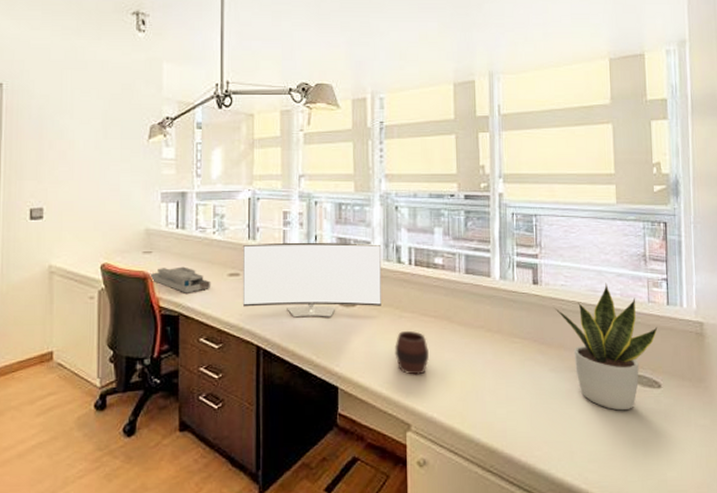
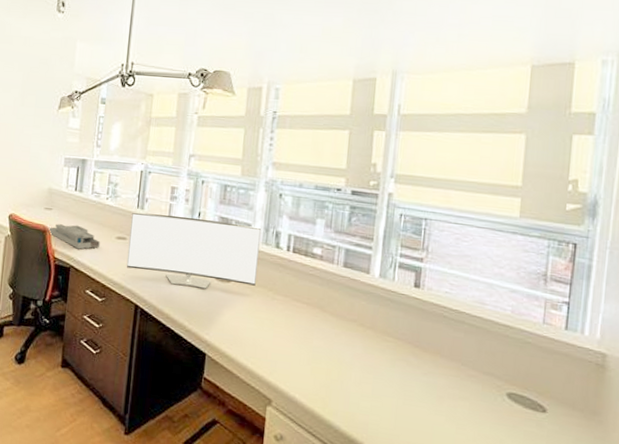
cup: present [395,330,429,375] -> none [263,312,298,356]
potted plant: present [554,283,658,411] -> none [434,297,551,429]

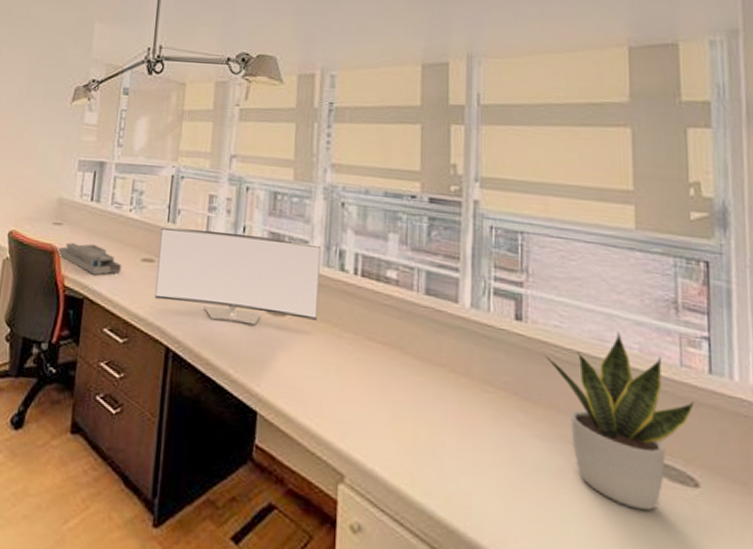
potted plant: none [434,297,551,429] -> present [543,331,695,511]

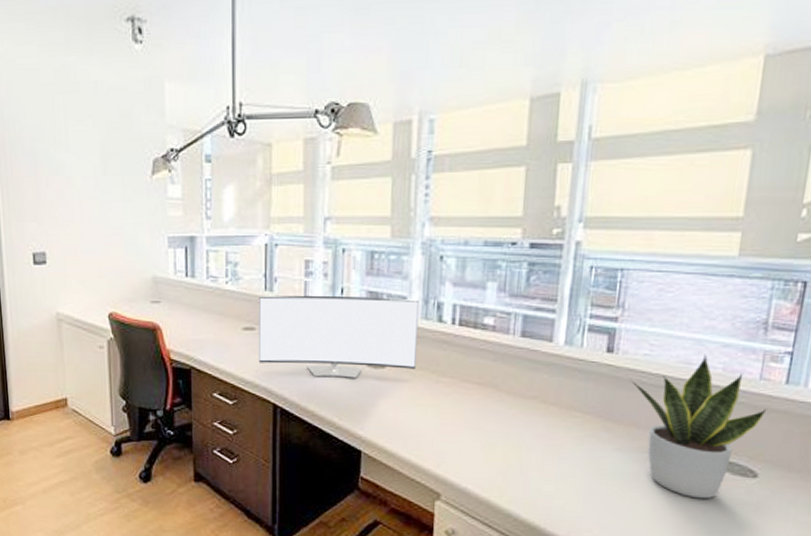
desk organizer: present [56,242,123,275] -> none [158,318,225,347]

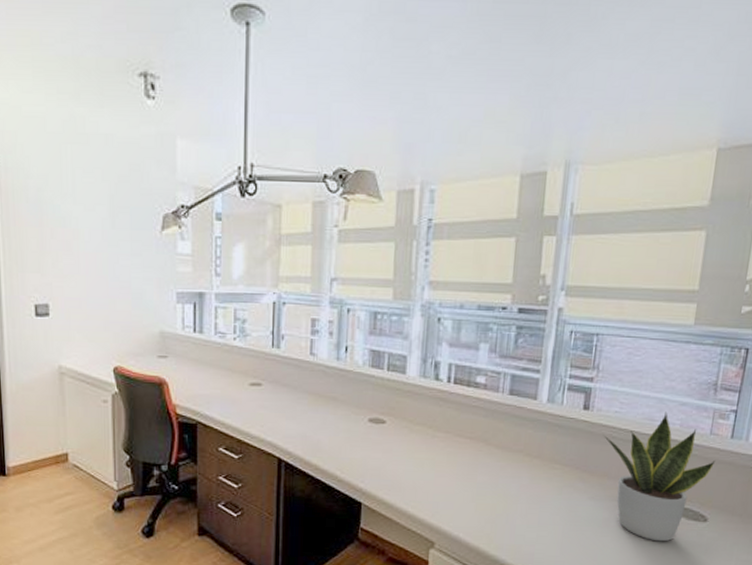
monitor: present [259,295,420,378] -> none [265,352,419,433]

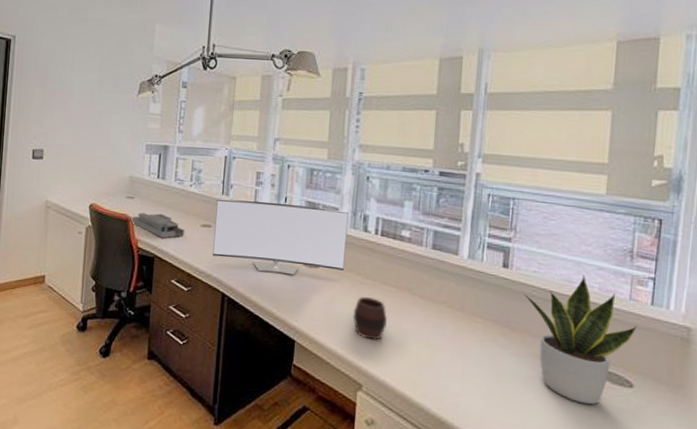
desk organizer: none [164,373,231,402] -> present [130,213,185,239]
monitor: none [265,352,419,433] -> present [213,199,349,275]
cup: none [424,450,461,496] -> present [353,296,387,340]

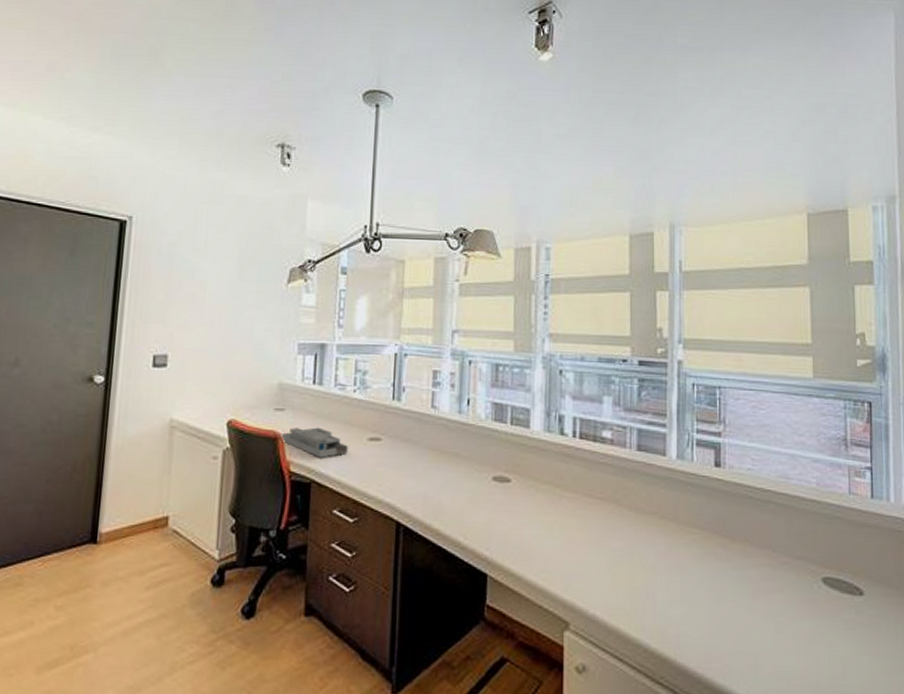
monitor: present [213,199,349,275] -> none [384,405,542,493]
cup: present [353,296,387,340] -> none [553,512,592,565]
potted plant: present [522,274,637,405] -> none [738,469,860,620]

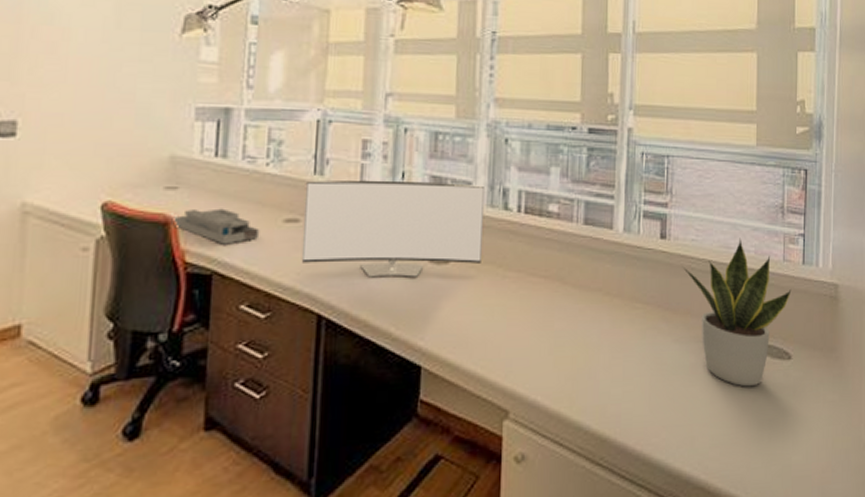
monitor: none [384,405,542,493] -> present [302,180,486,278]
potted plant: none [738,469,860,620] -> present [682,238,792,387]

